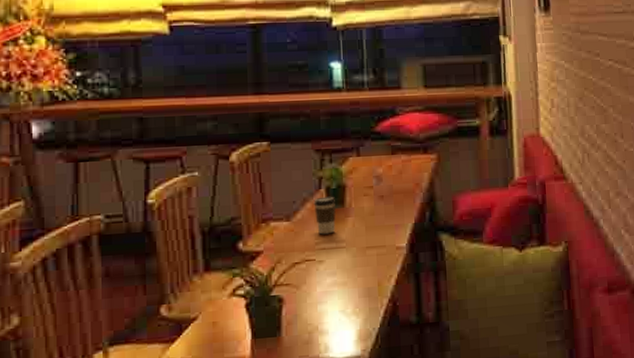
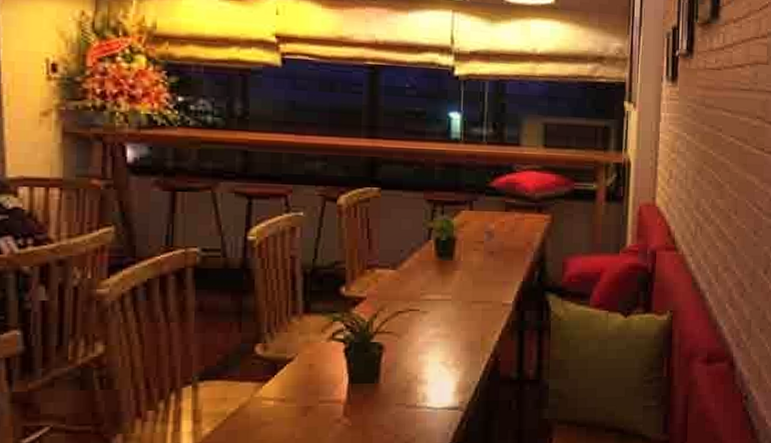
coffee cup: present [313,196,336,235] -> none [421,248,445,286]

